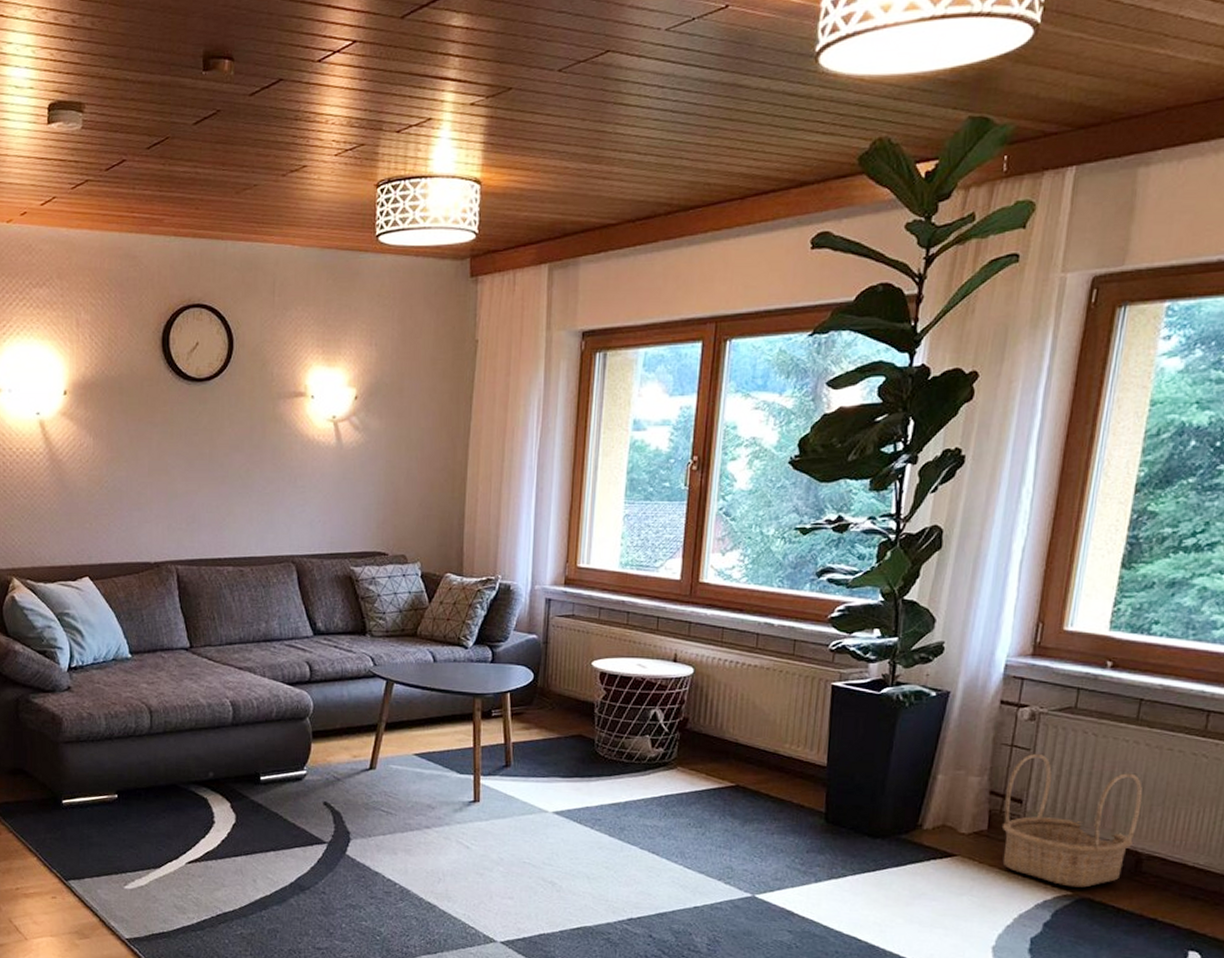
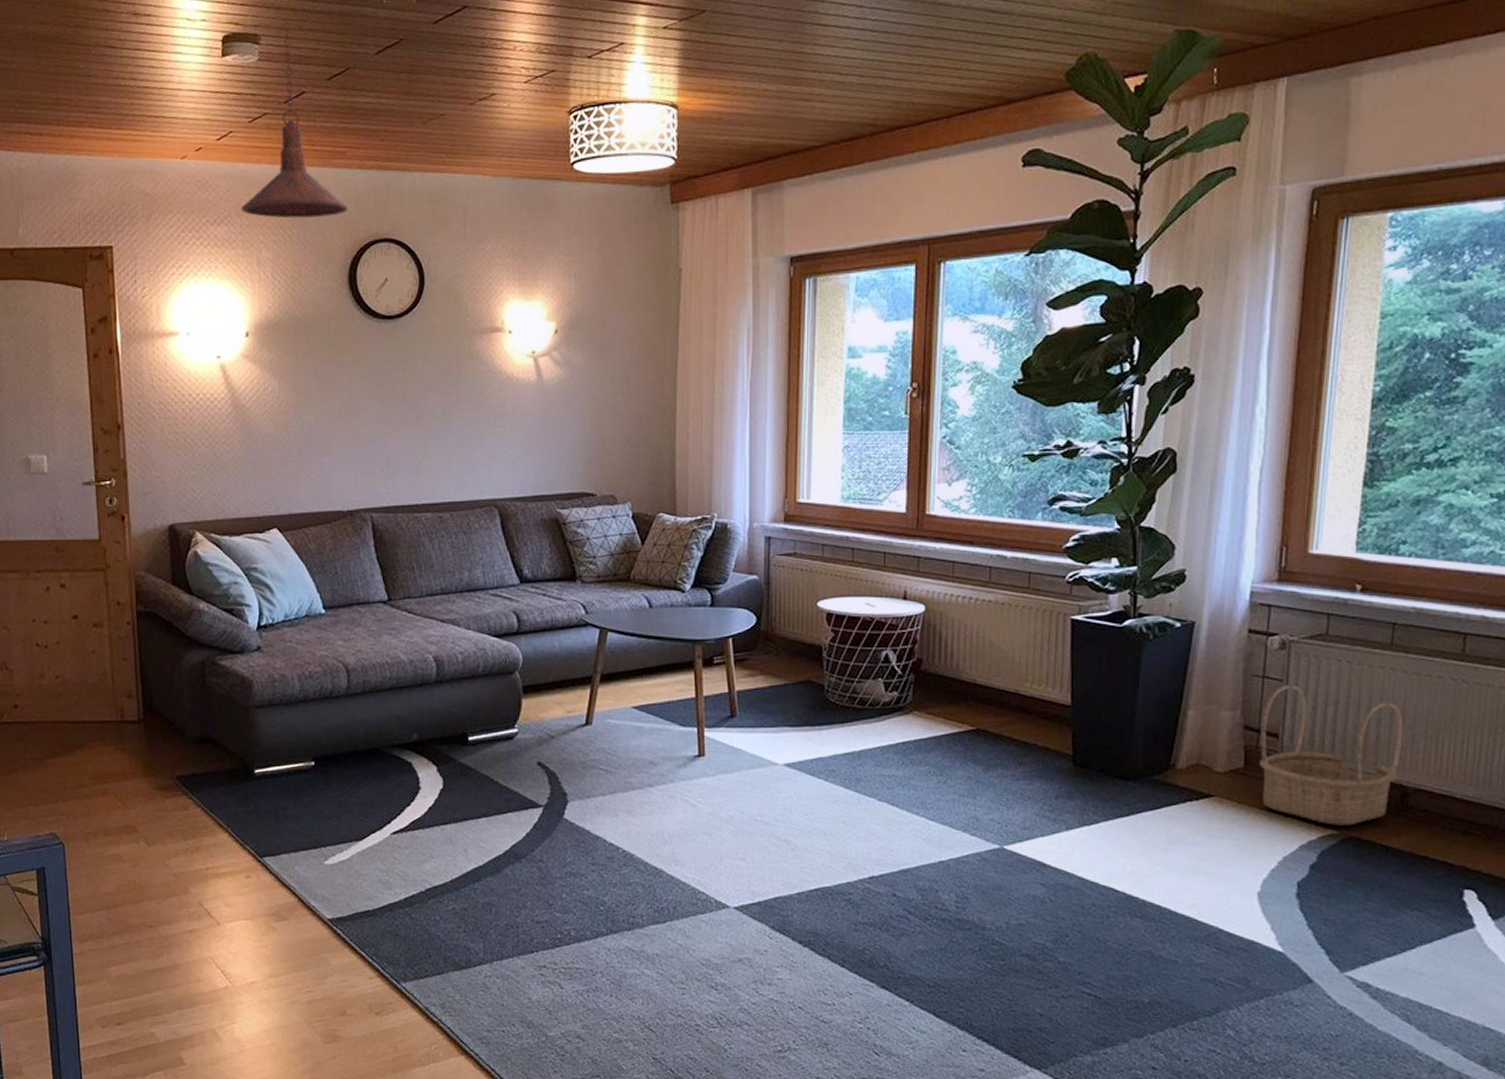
pendant light: none [62,90,163,283] -> present [241,21,348,219]

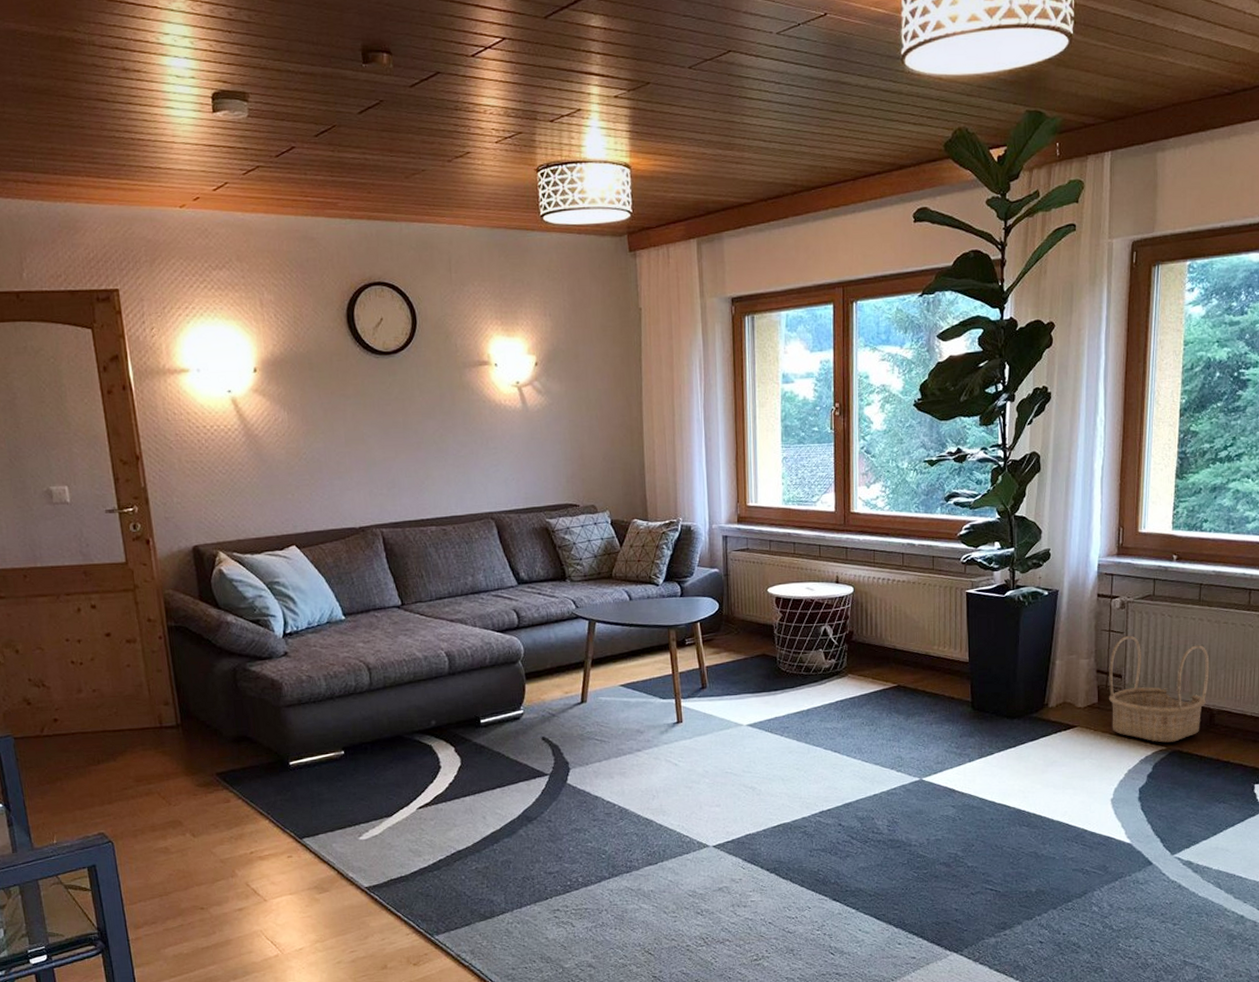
pendant light: present [241,21,348,219] -> none [241,80,342,264]

